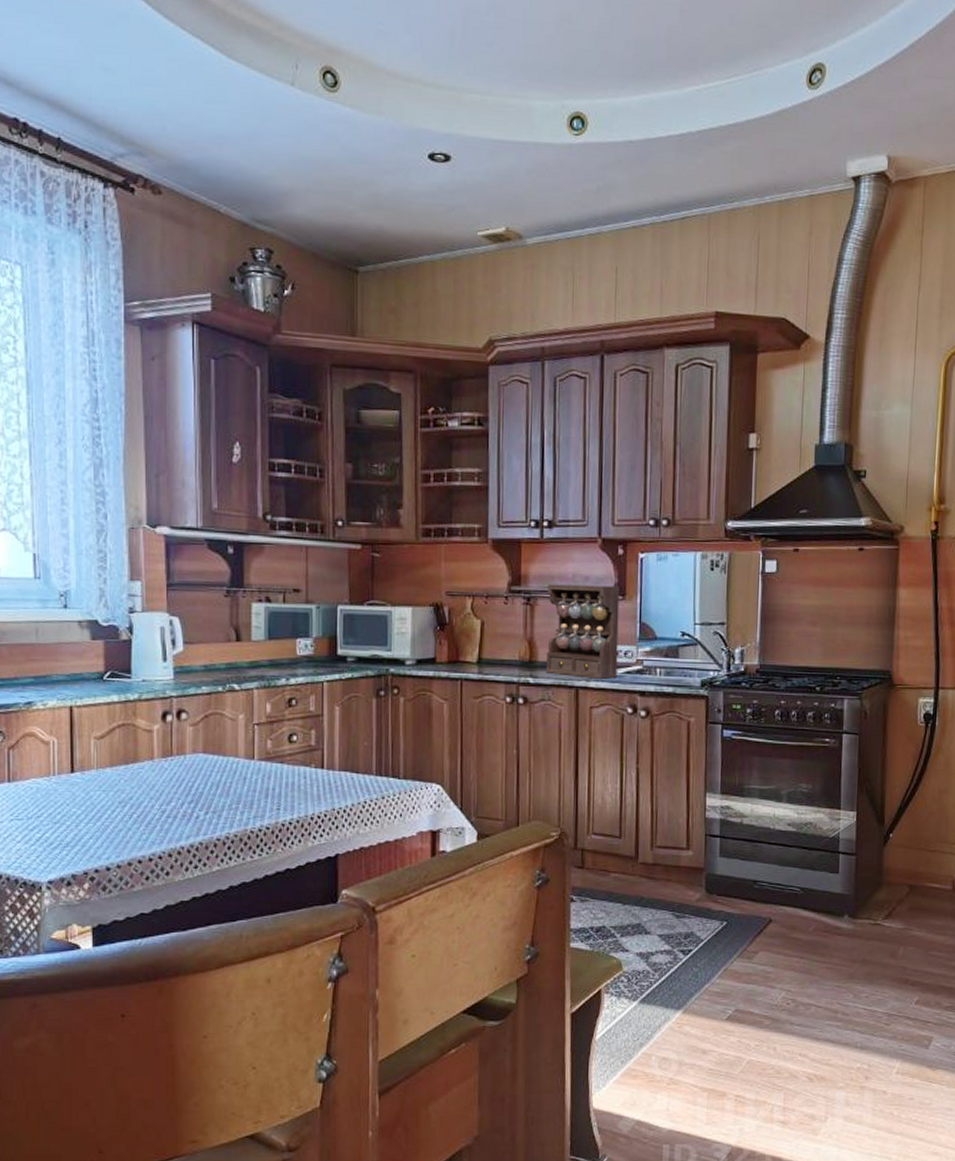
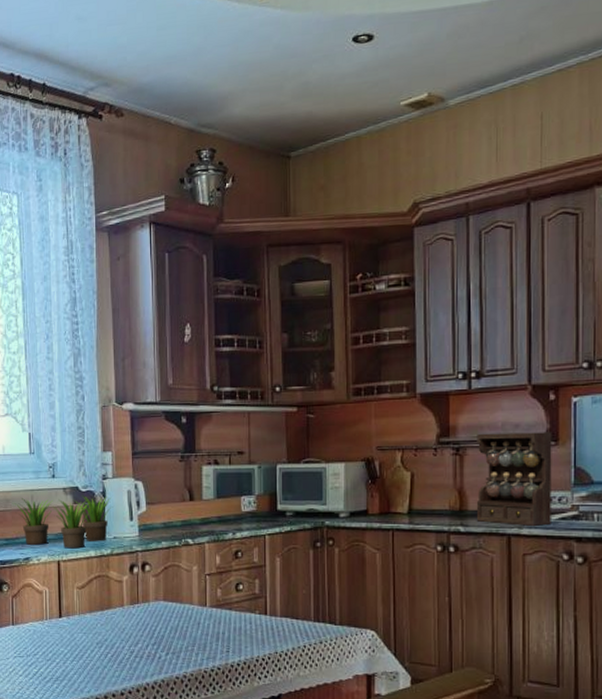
plant: none [12,629,142,693] -> present [14,494,113,549]

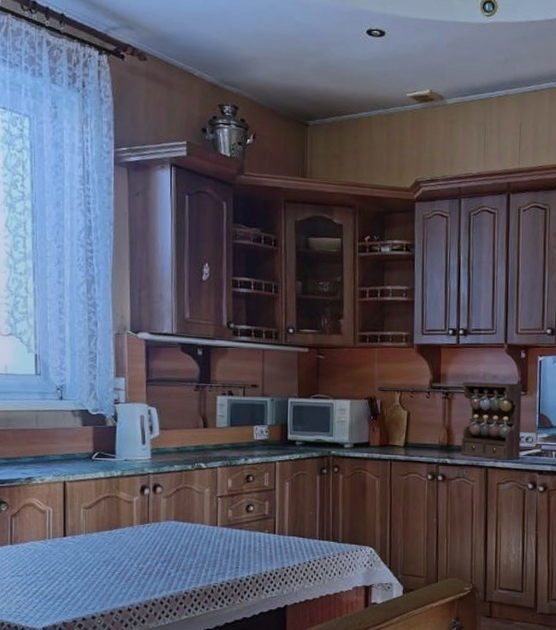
plant: present [14,494,113,549] -> none [16,417,125,470]

